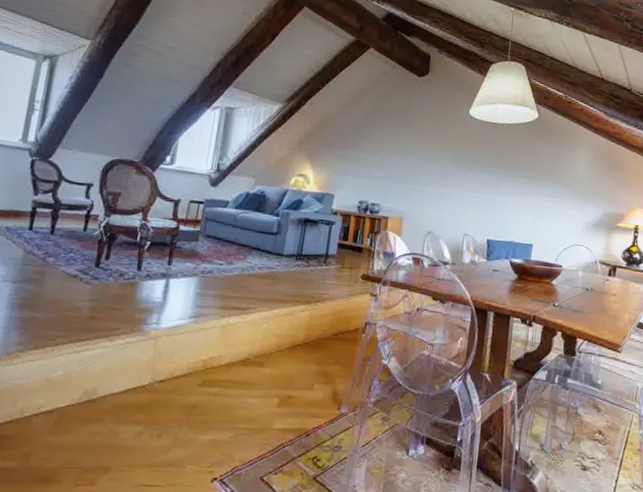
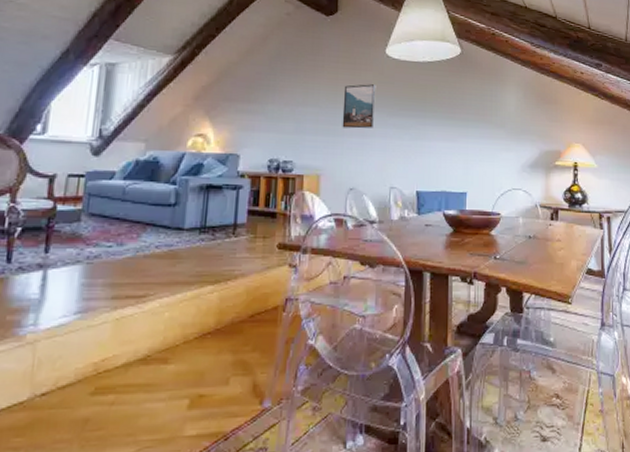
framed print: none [425,140,459,180] -> present [342,84,376,129]

